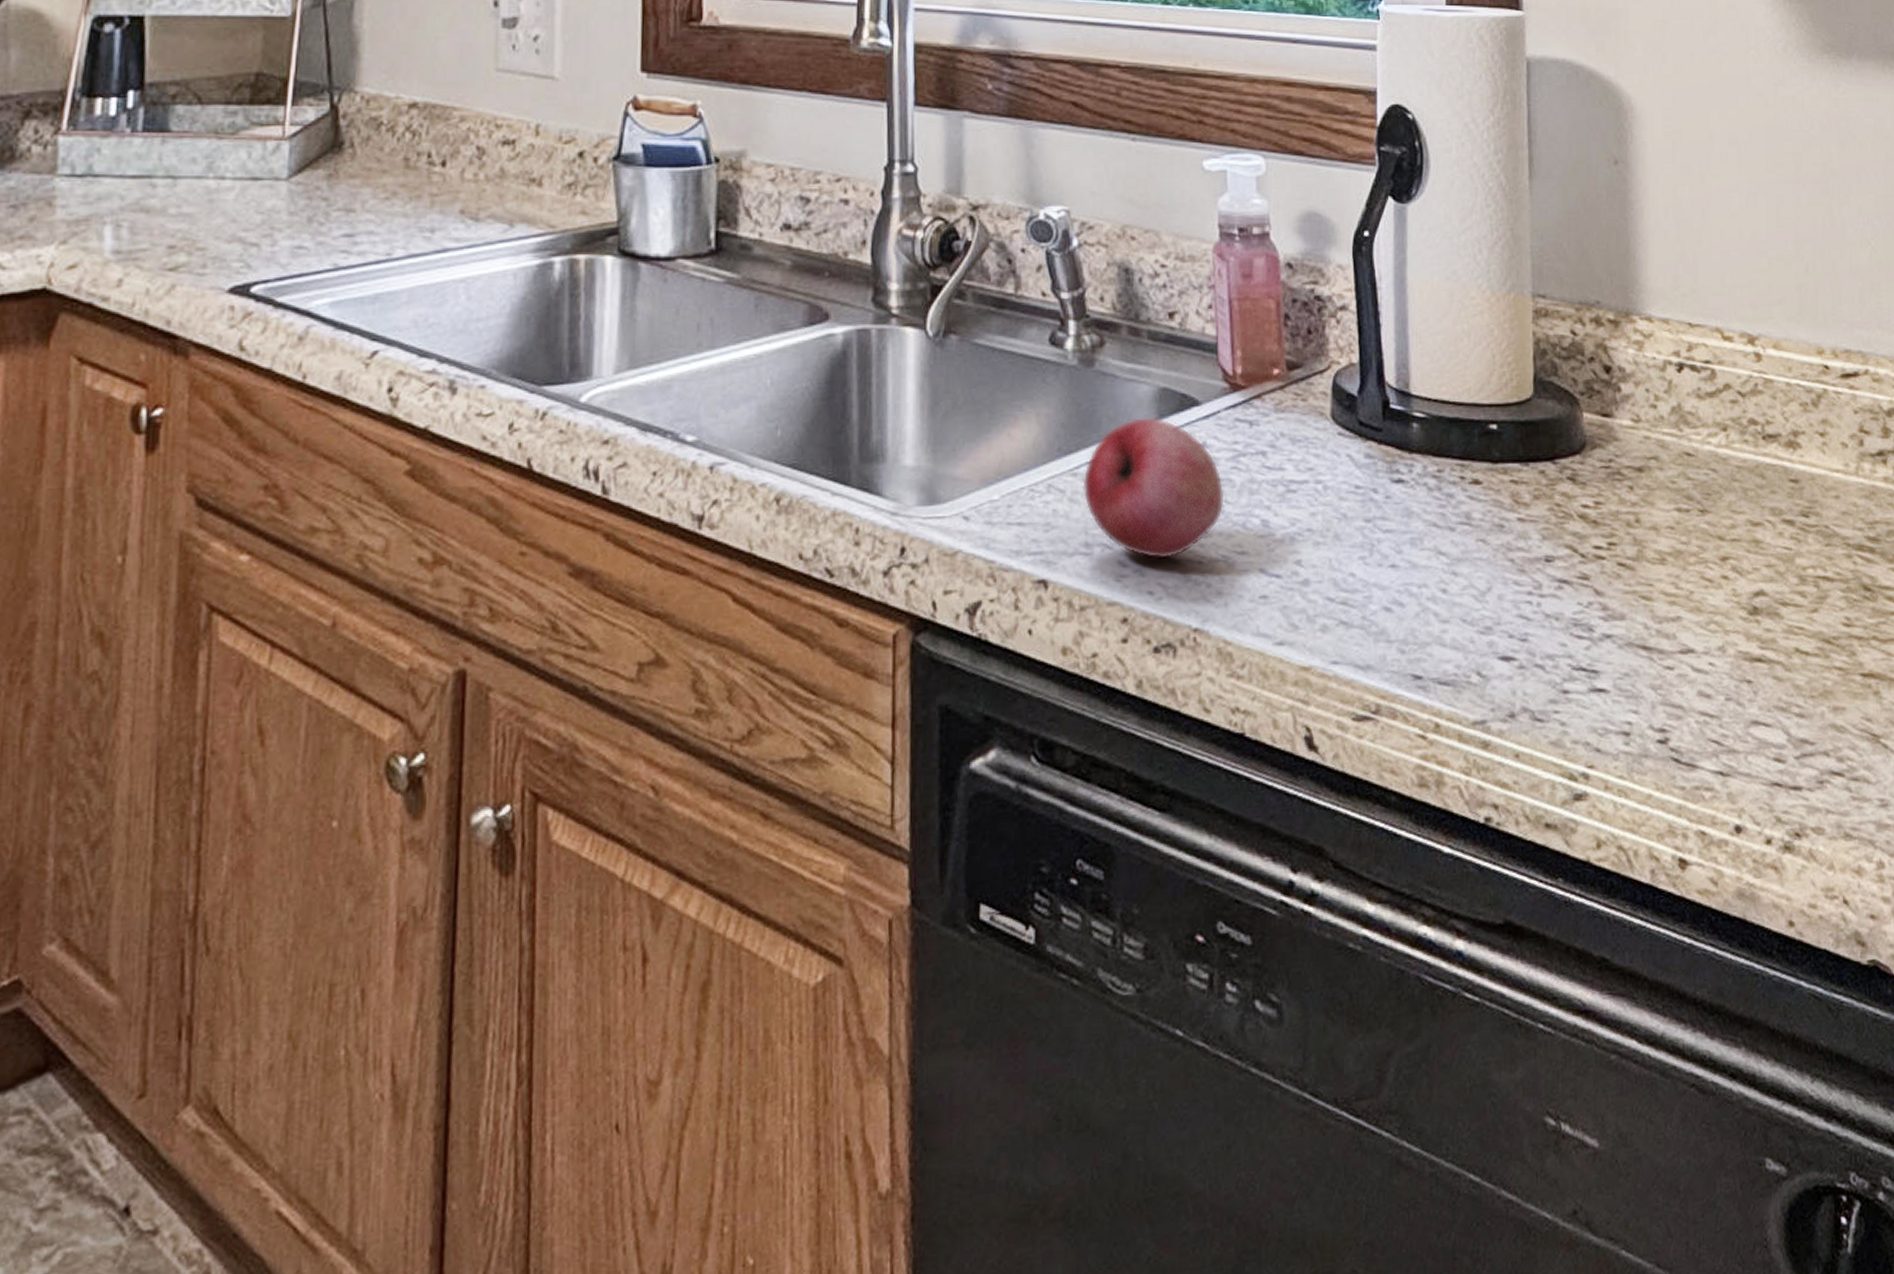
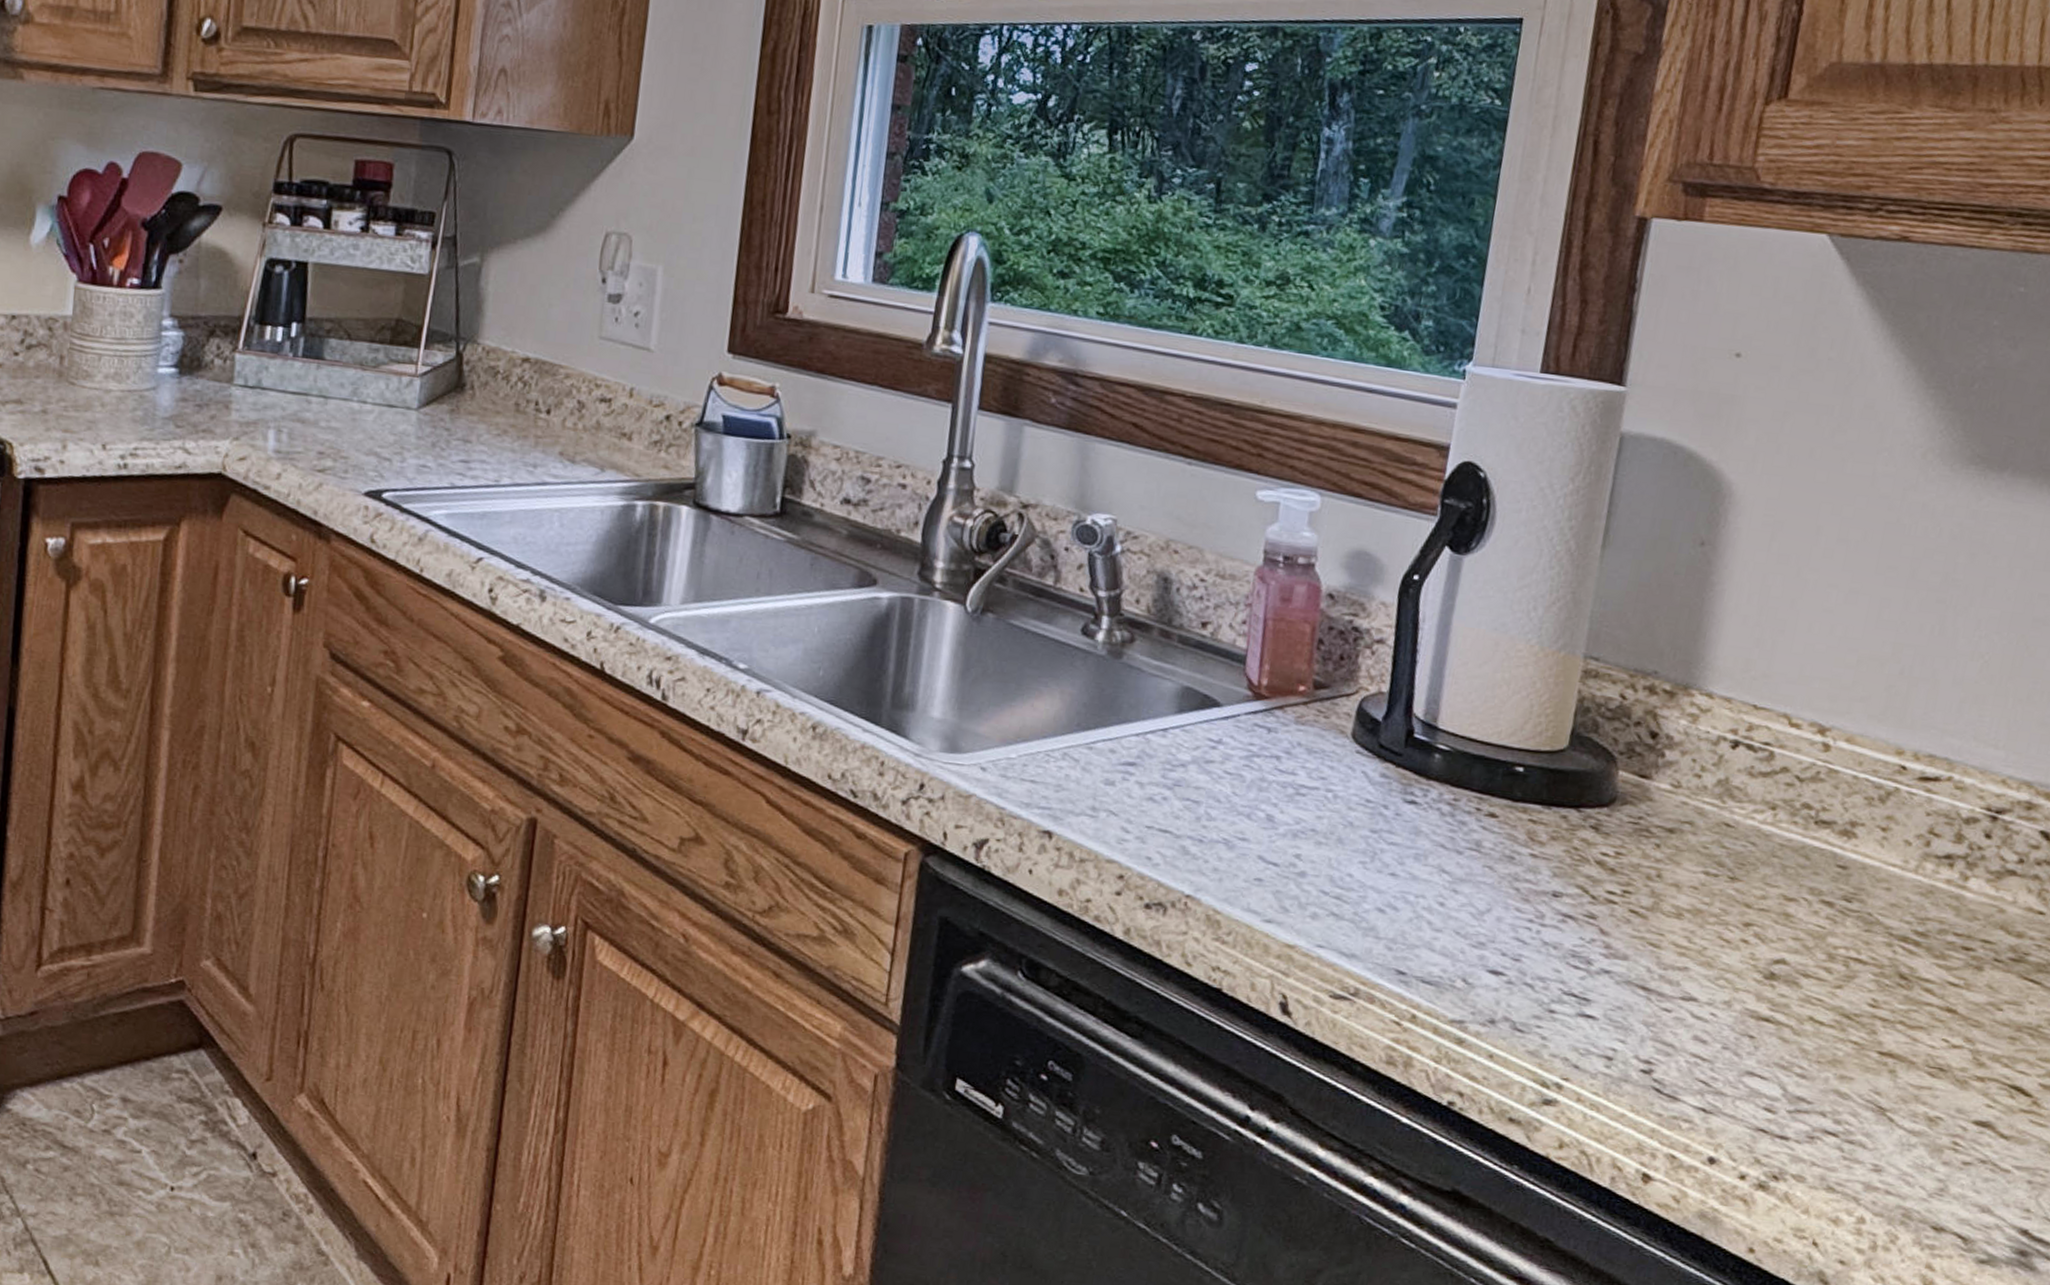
fruit: present [1082,416,1225,560] -> none [1095,708,1234,833]

